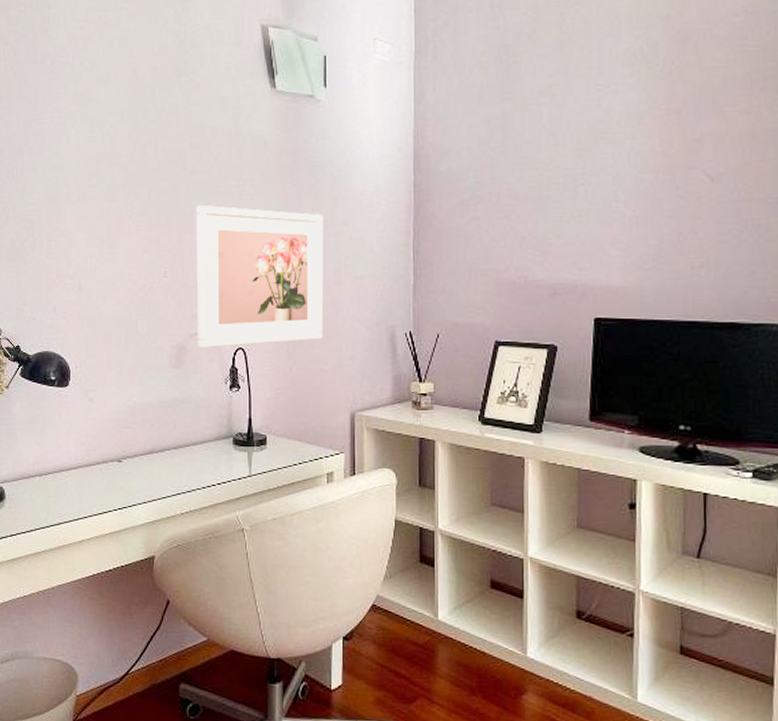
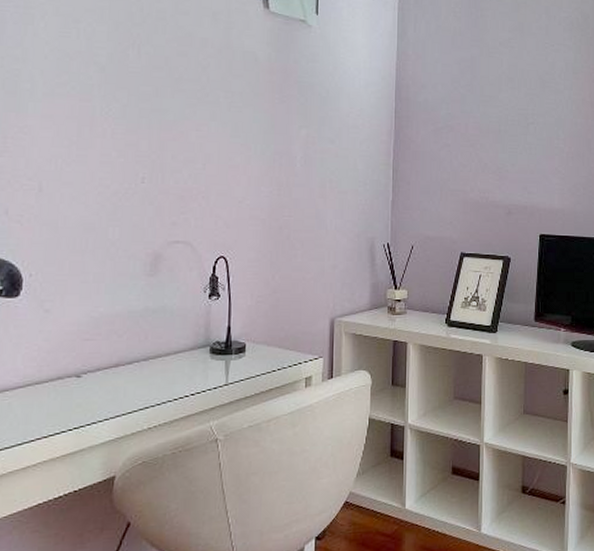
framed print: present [196,204,324,349] -> none [175,112,311,257]

